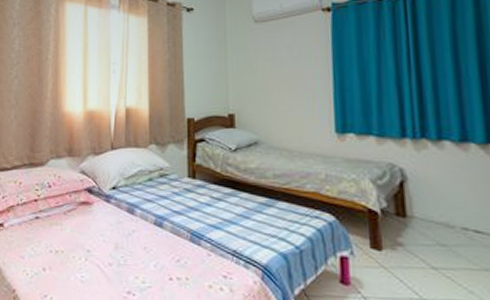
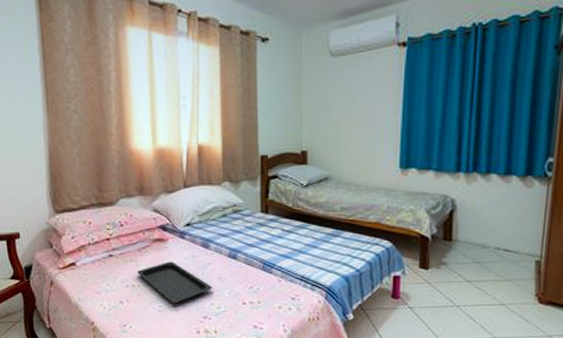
serving tray: none [62,226,137,274] -> present [137,261,212,304]

